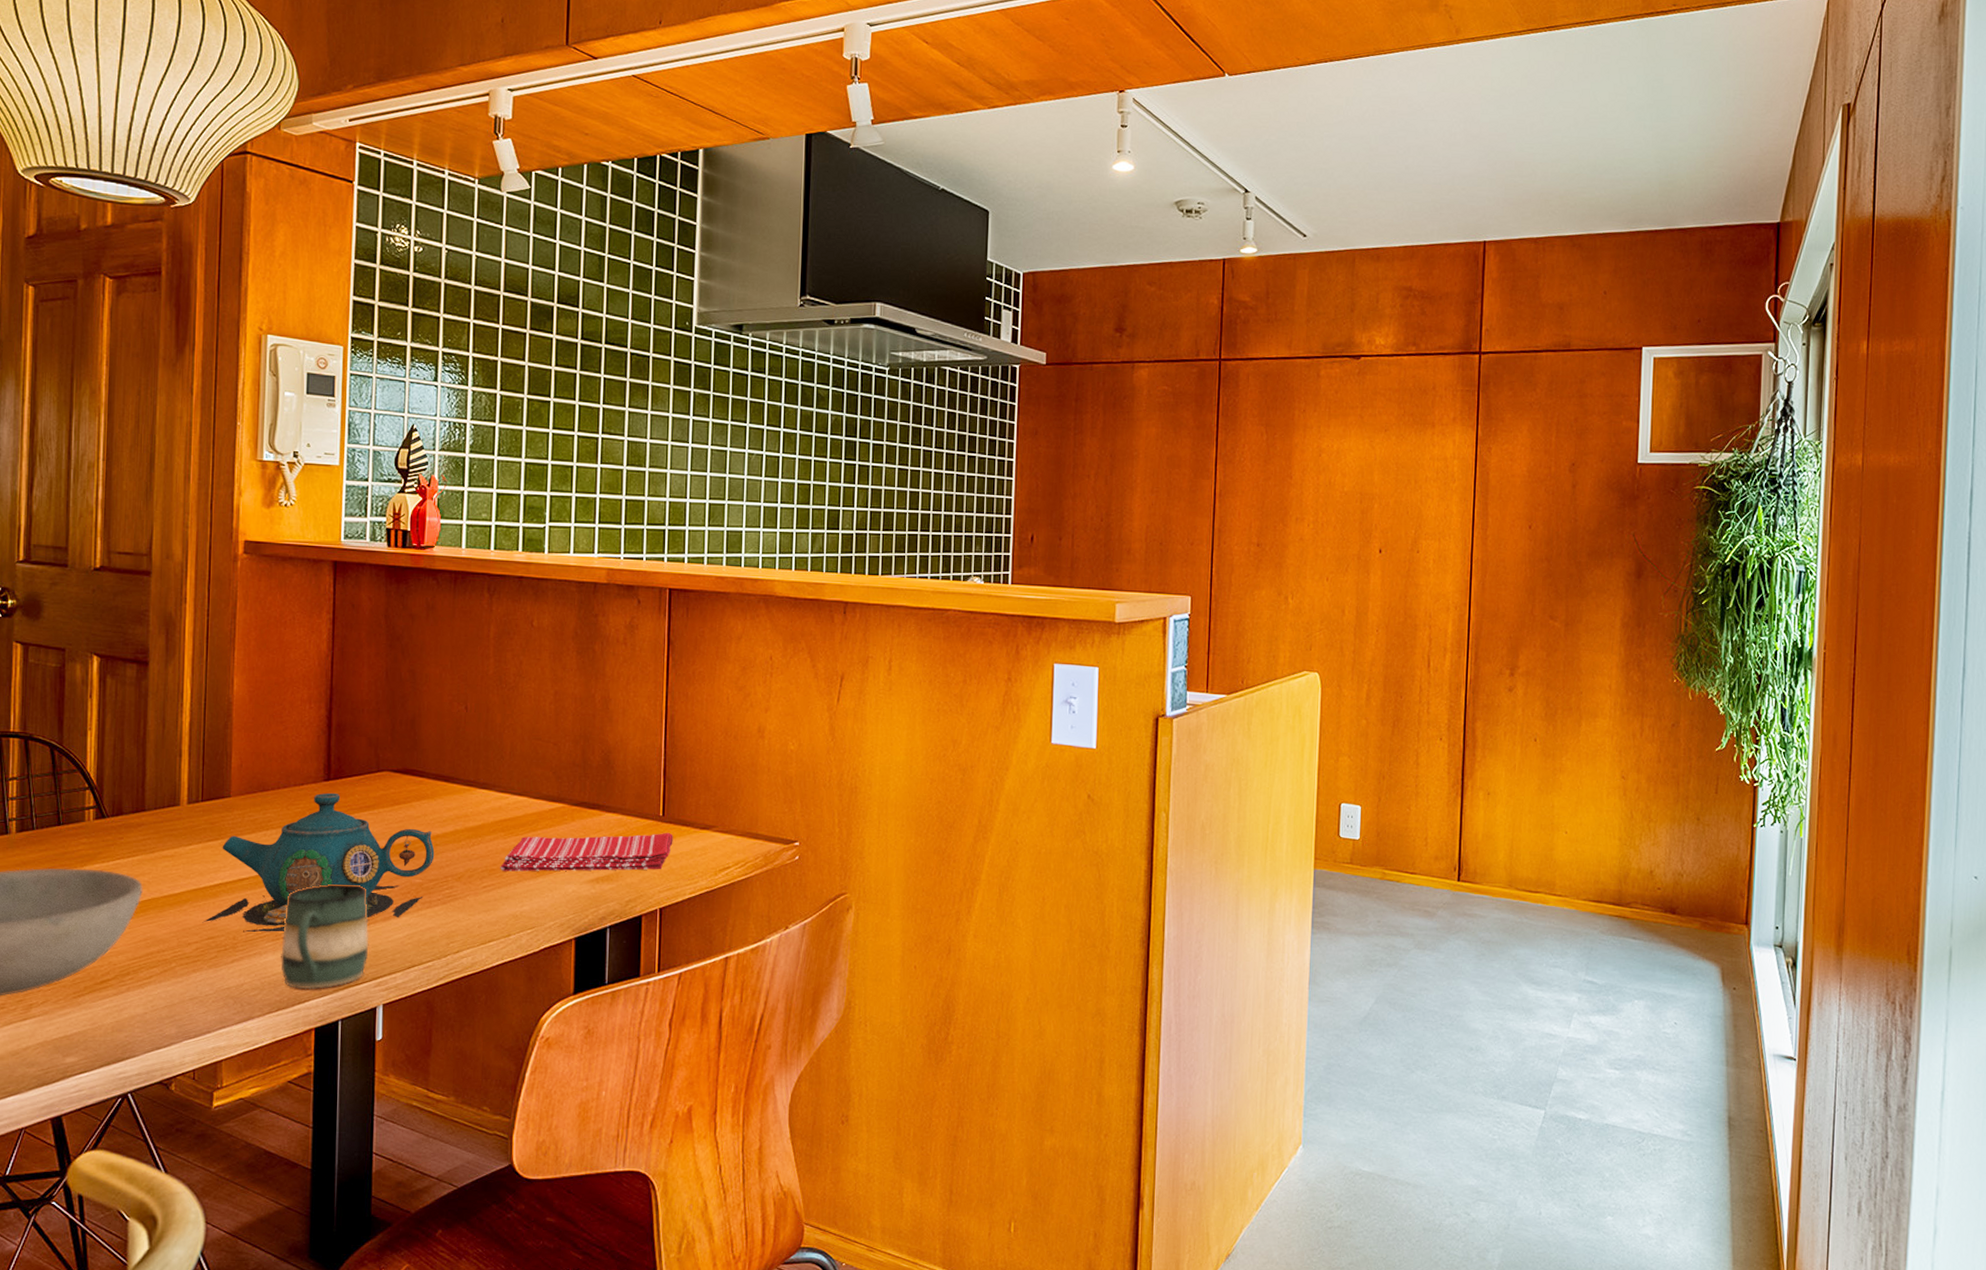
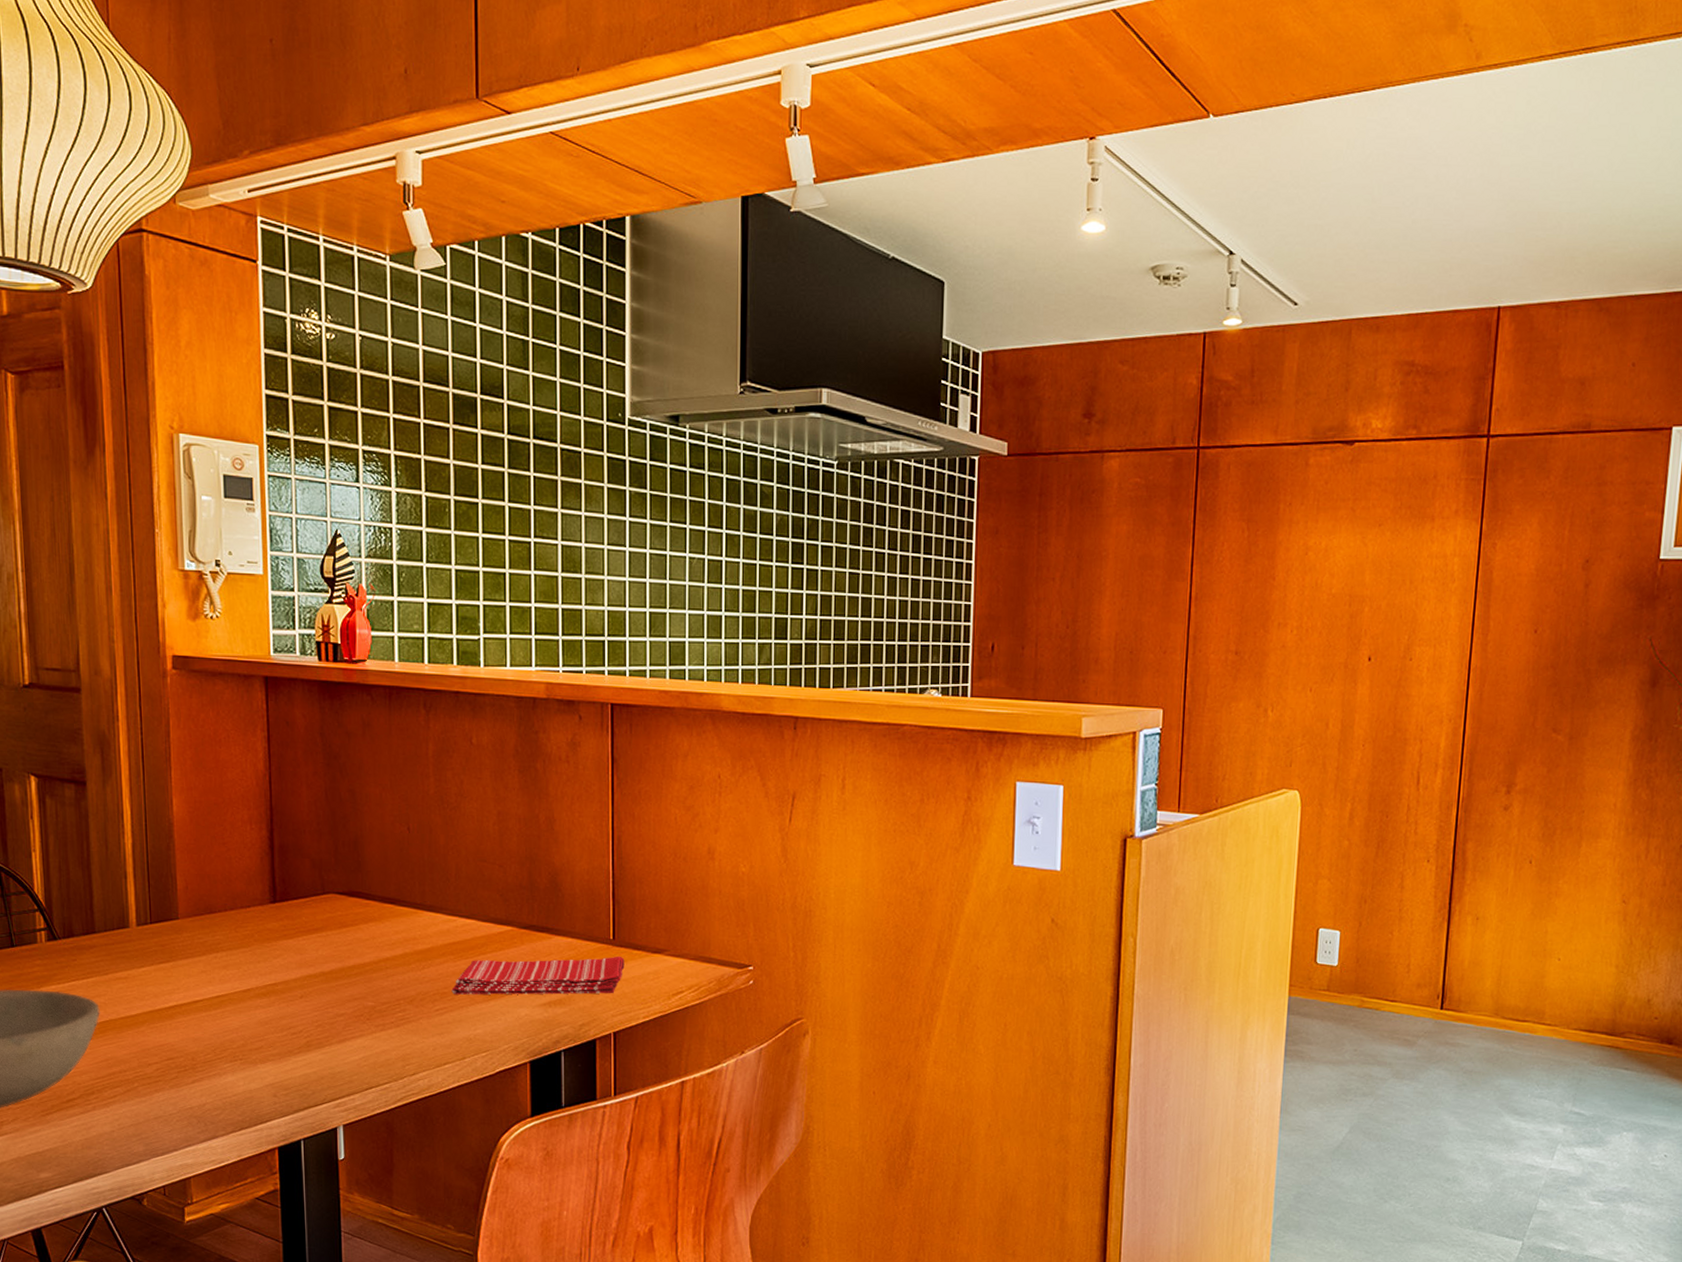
teapot: present [202,792,435,933] -> none [161,915,385,1054]
mug: present [281,883,369,990] -> none [240,1006,326,1110]

